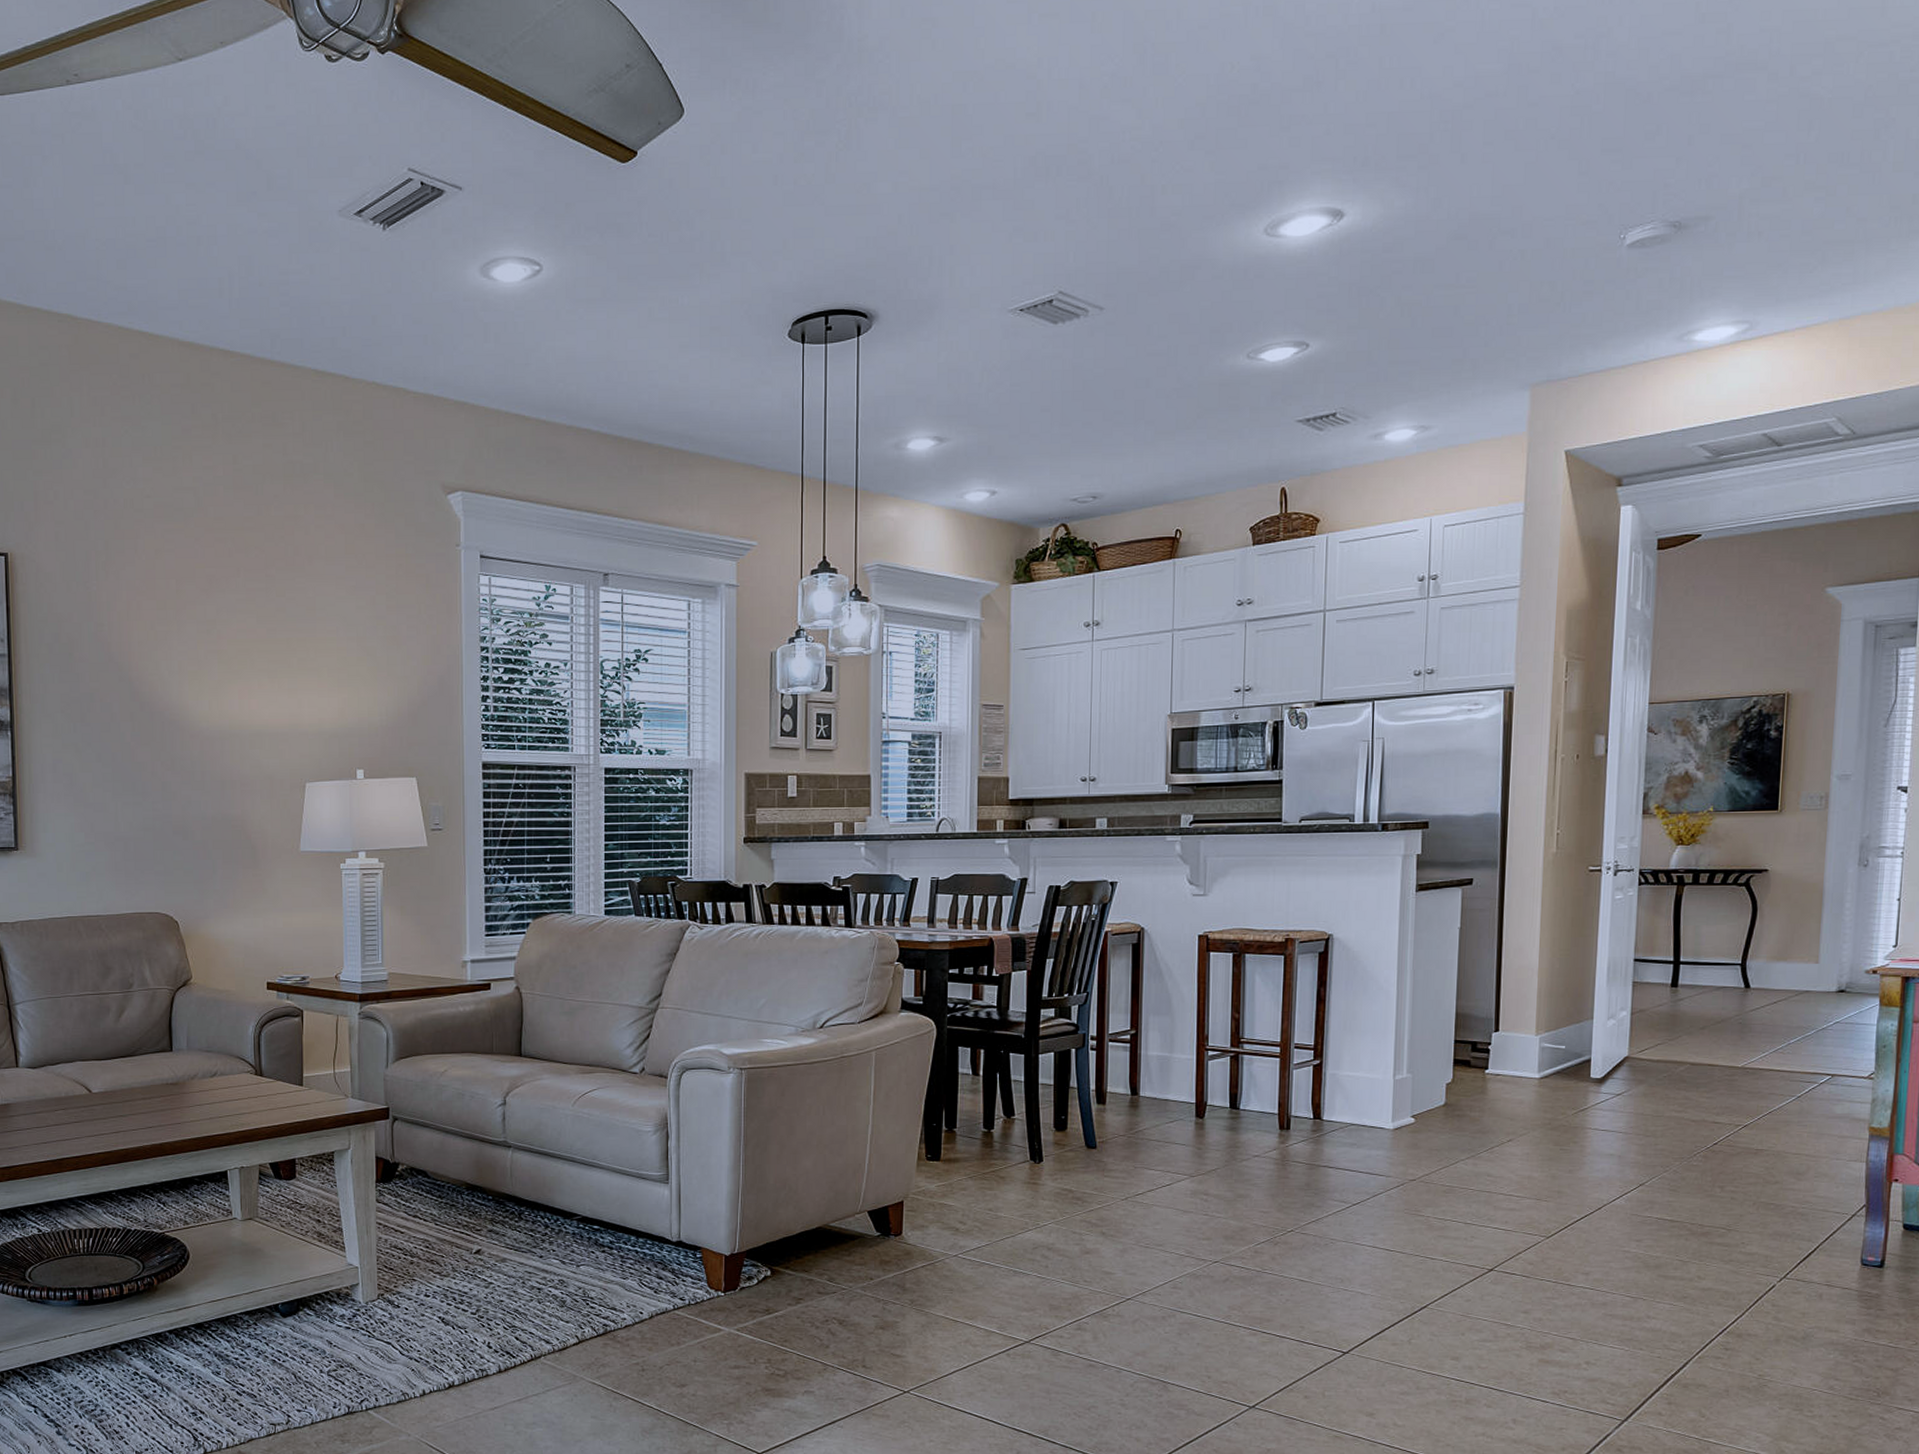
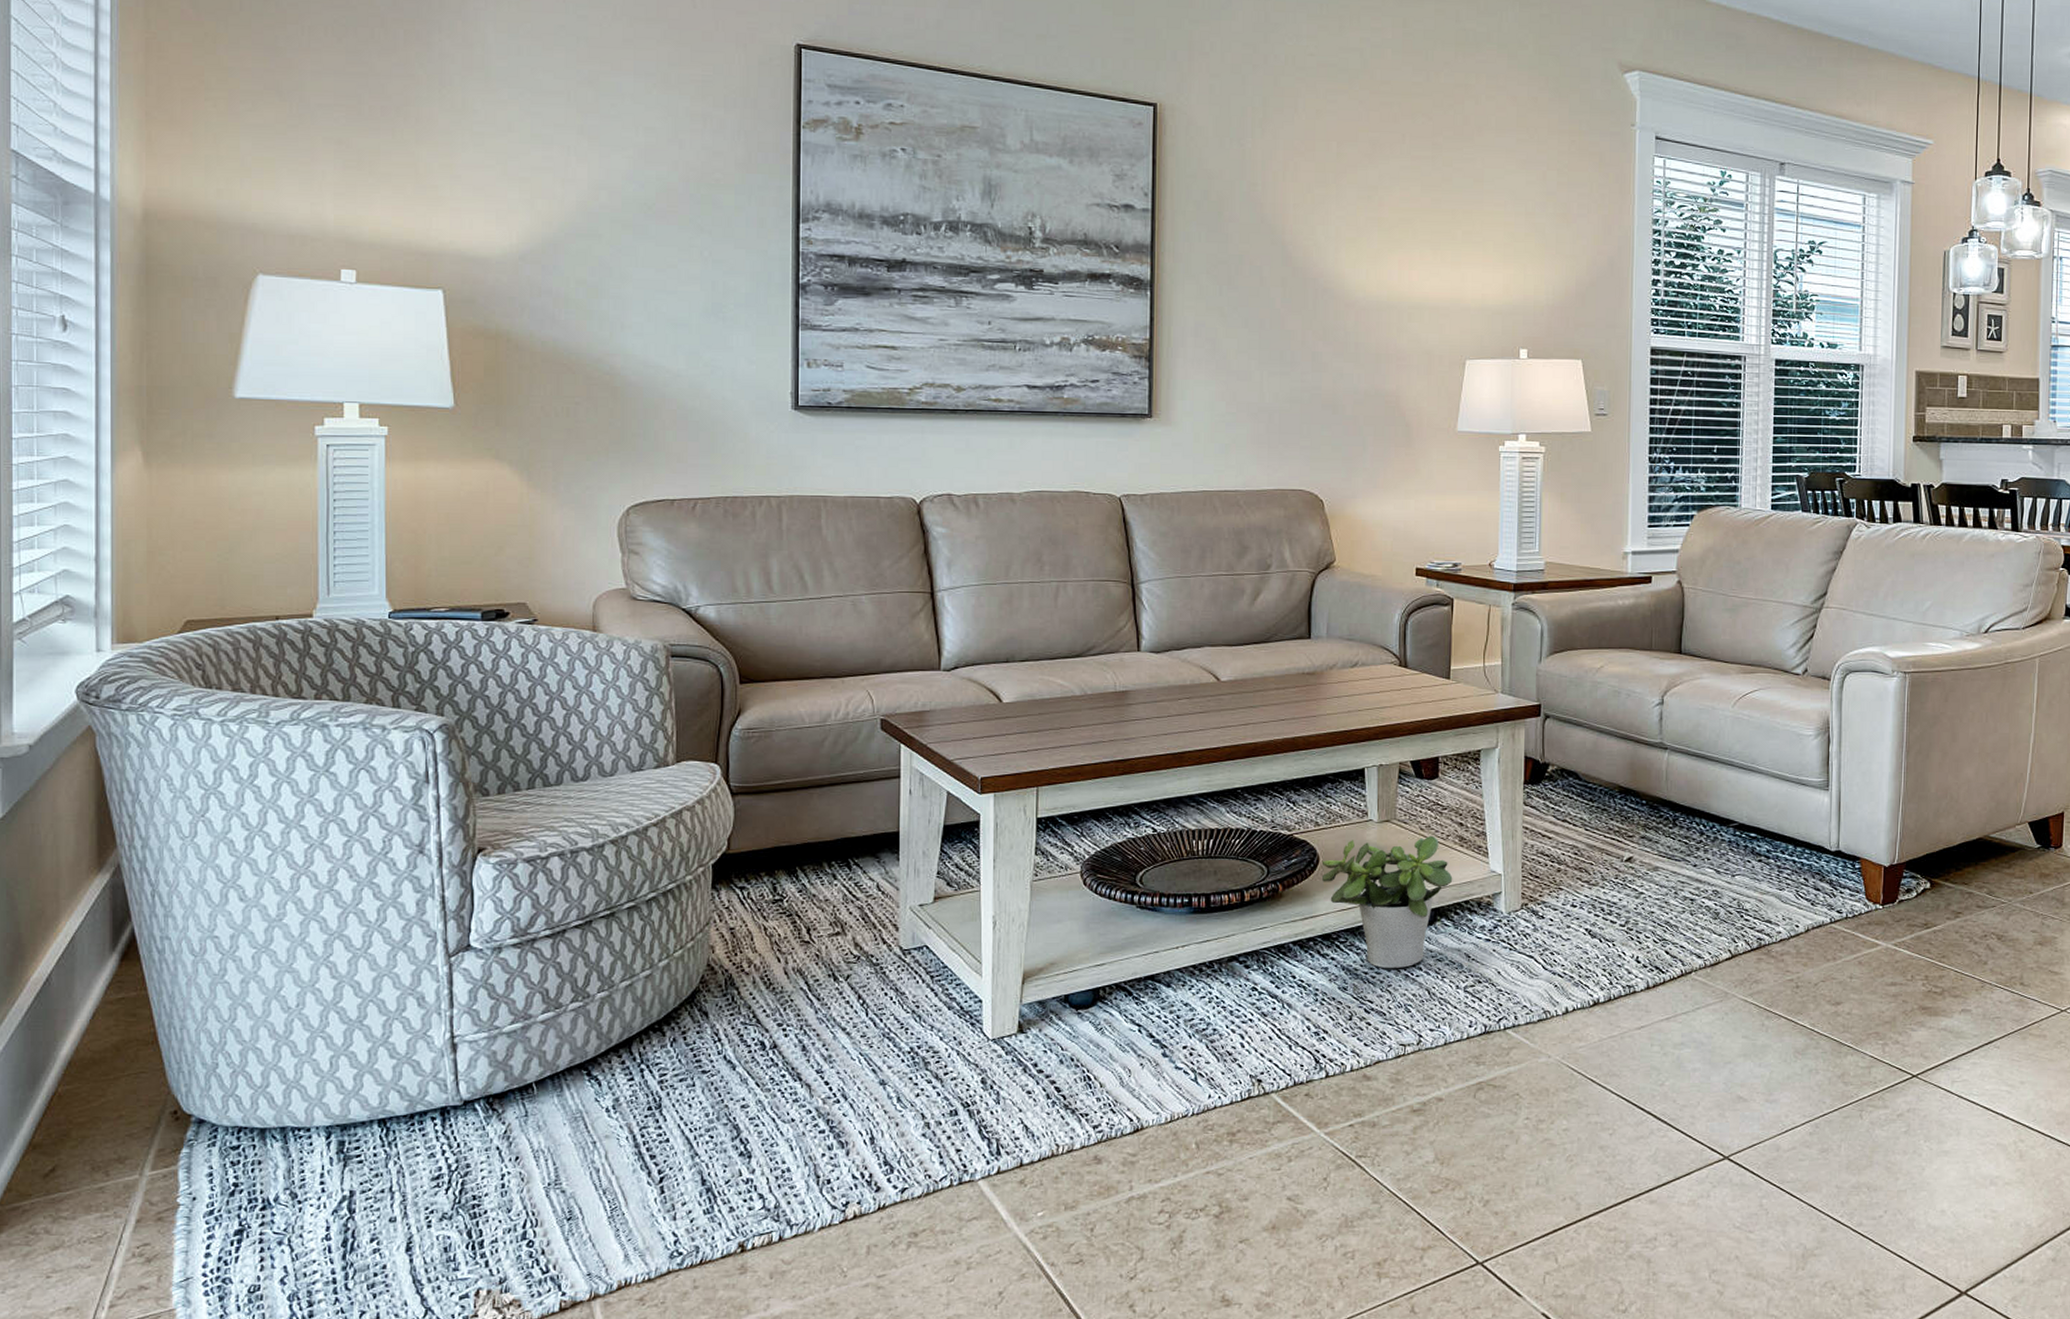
potted plant: none [192,1231,313,1355] -> present [1321,835,1453,969]

